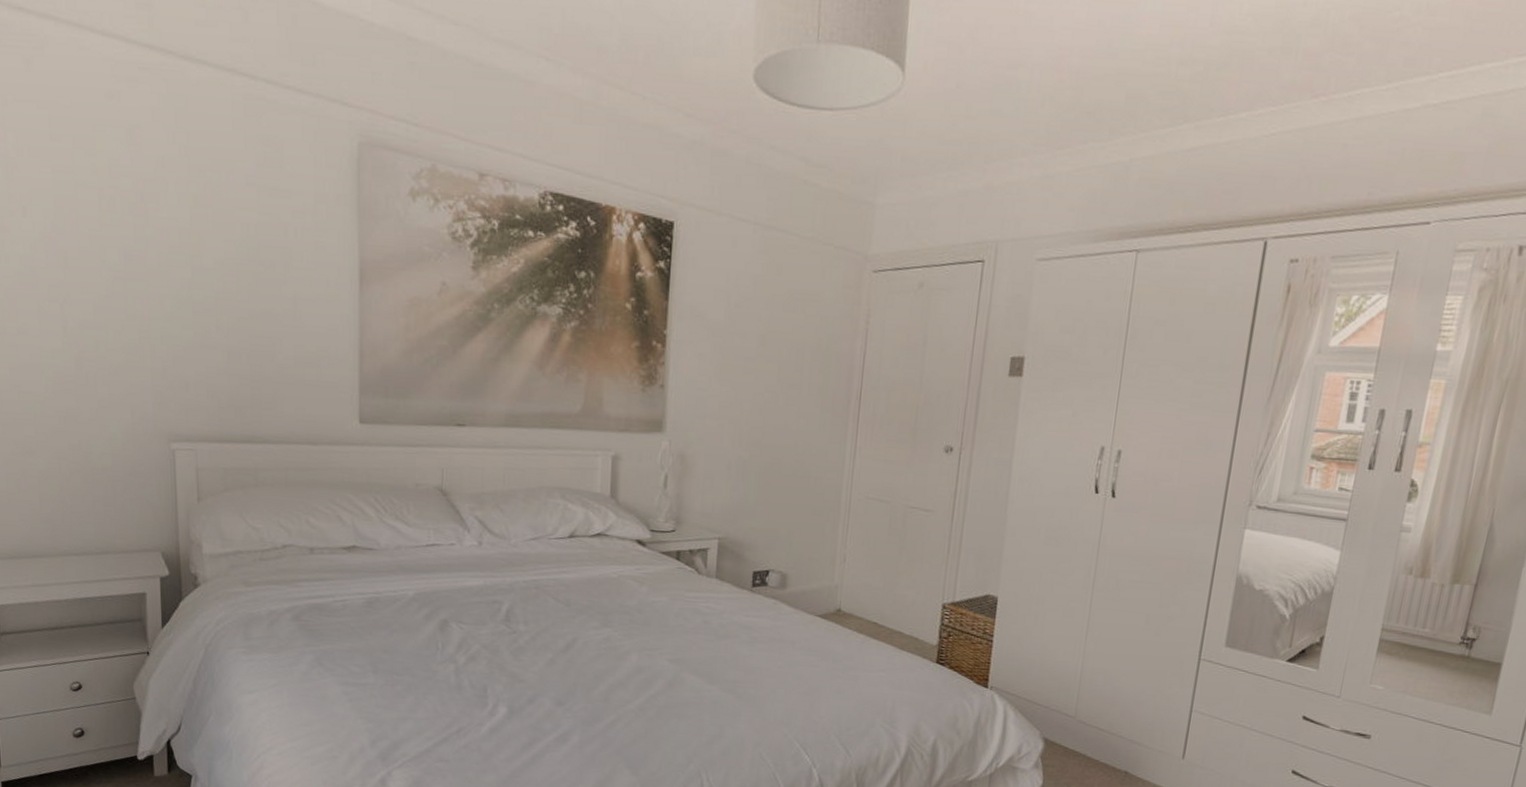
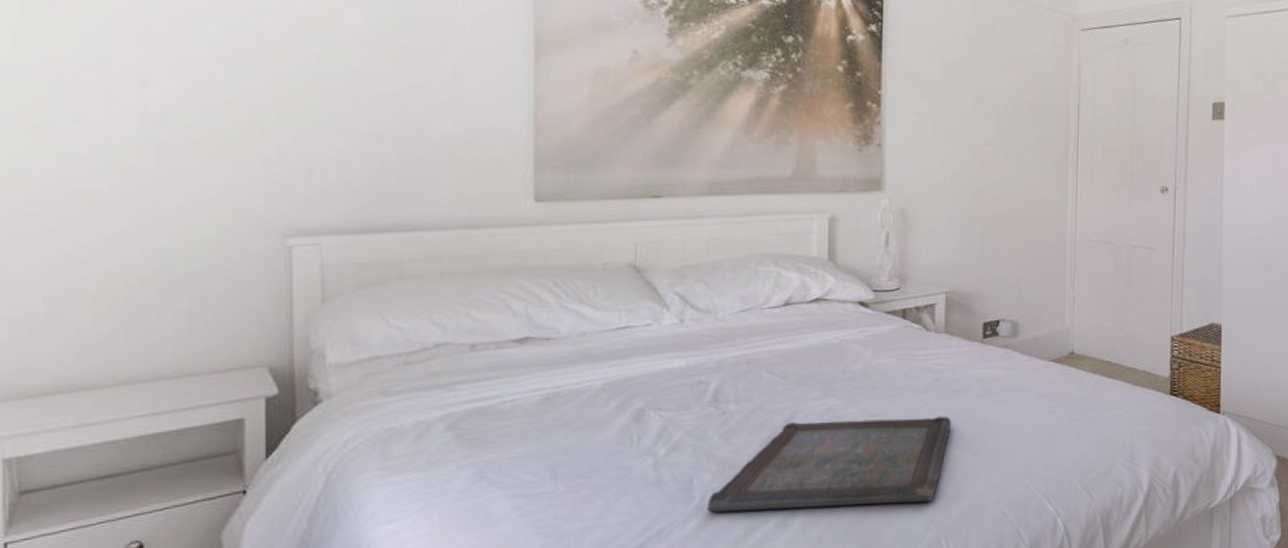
serving tray: none [498,647,717,737] -> present [706,416,951,513]

